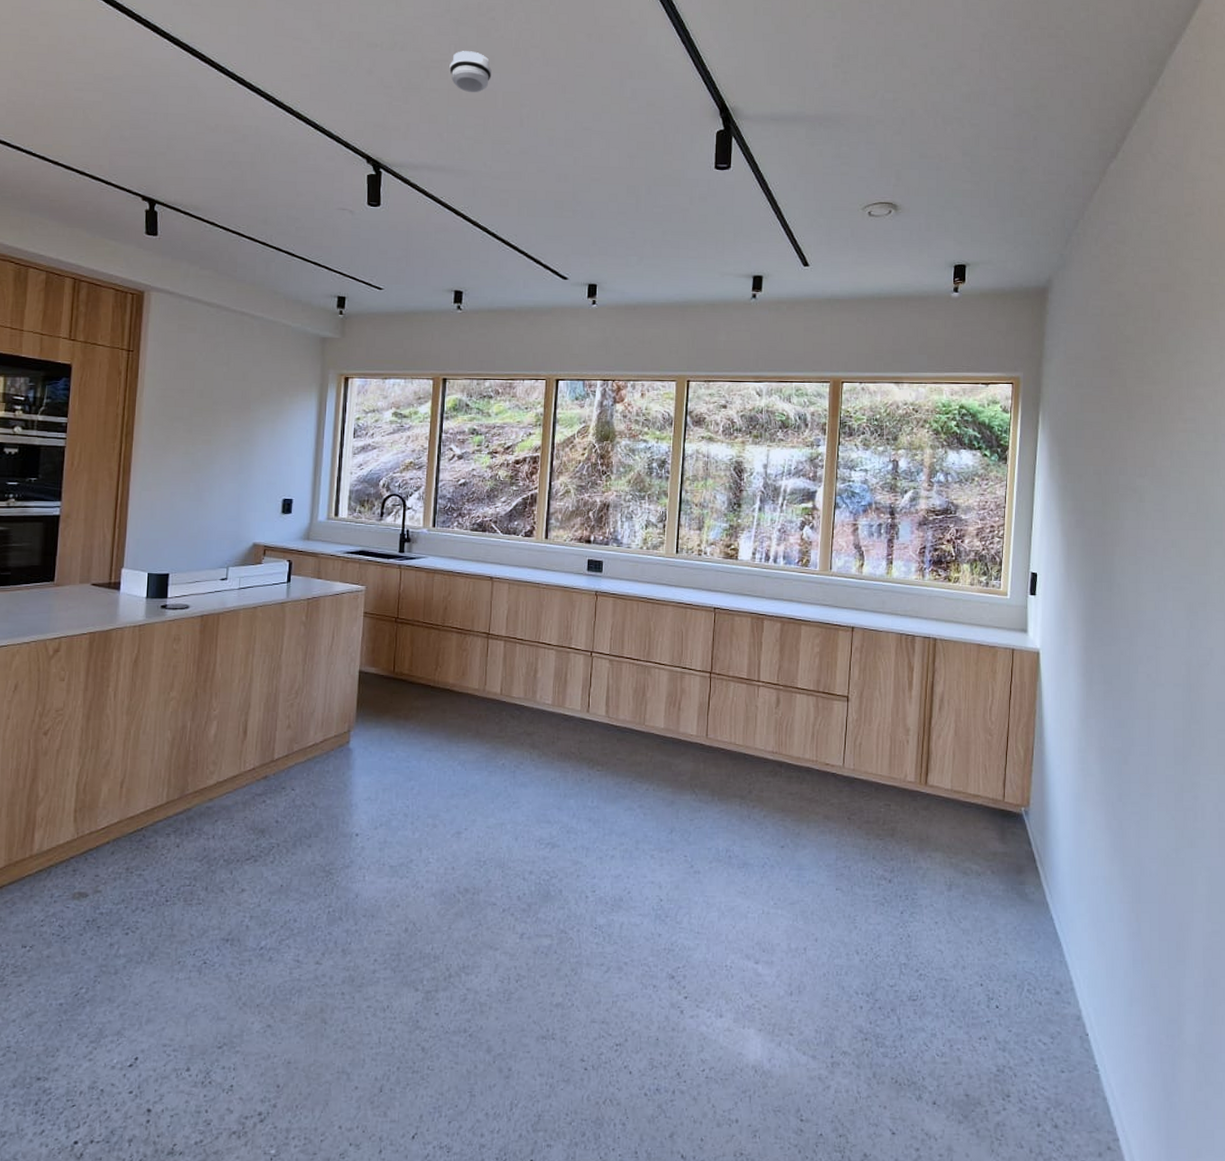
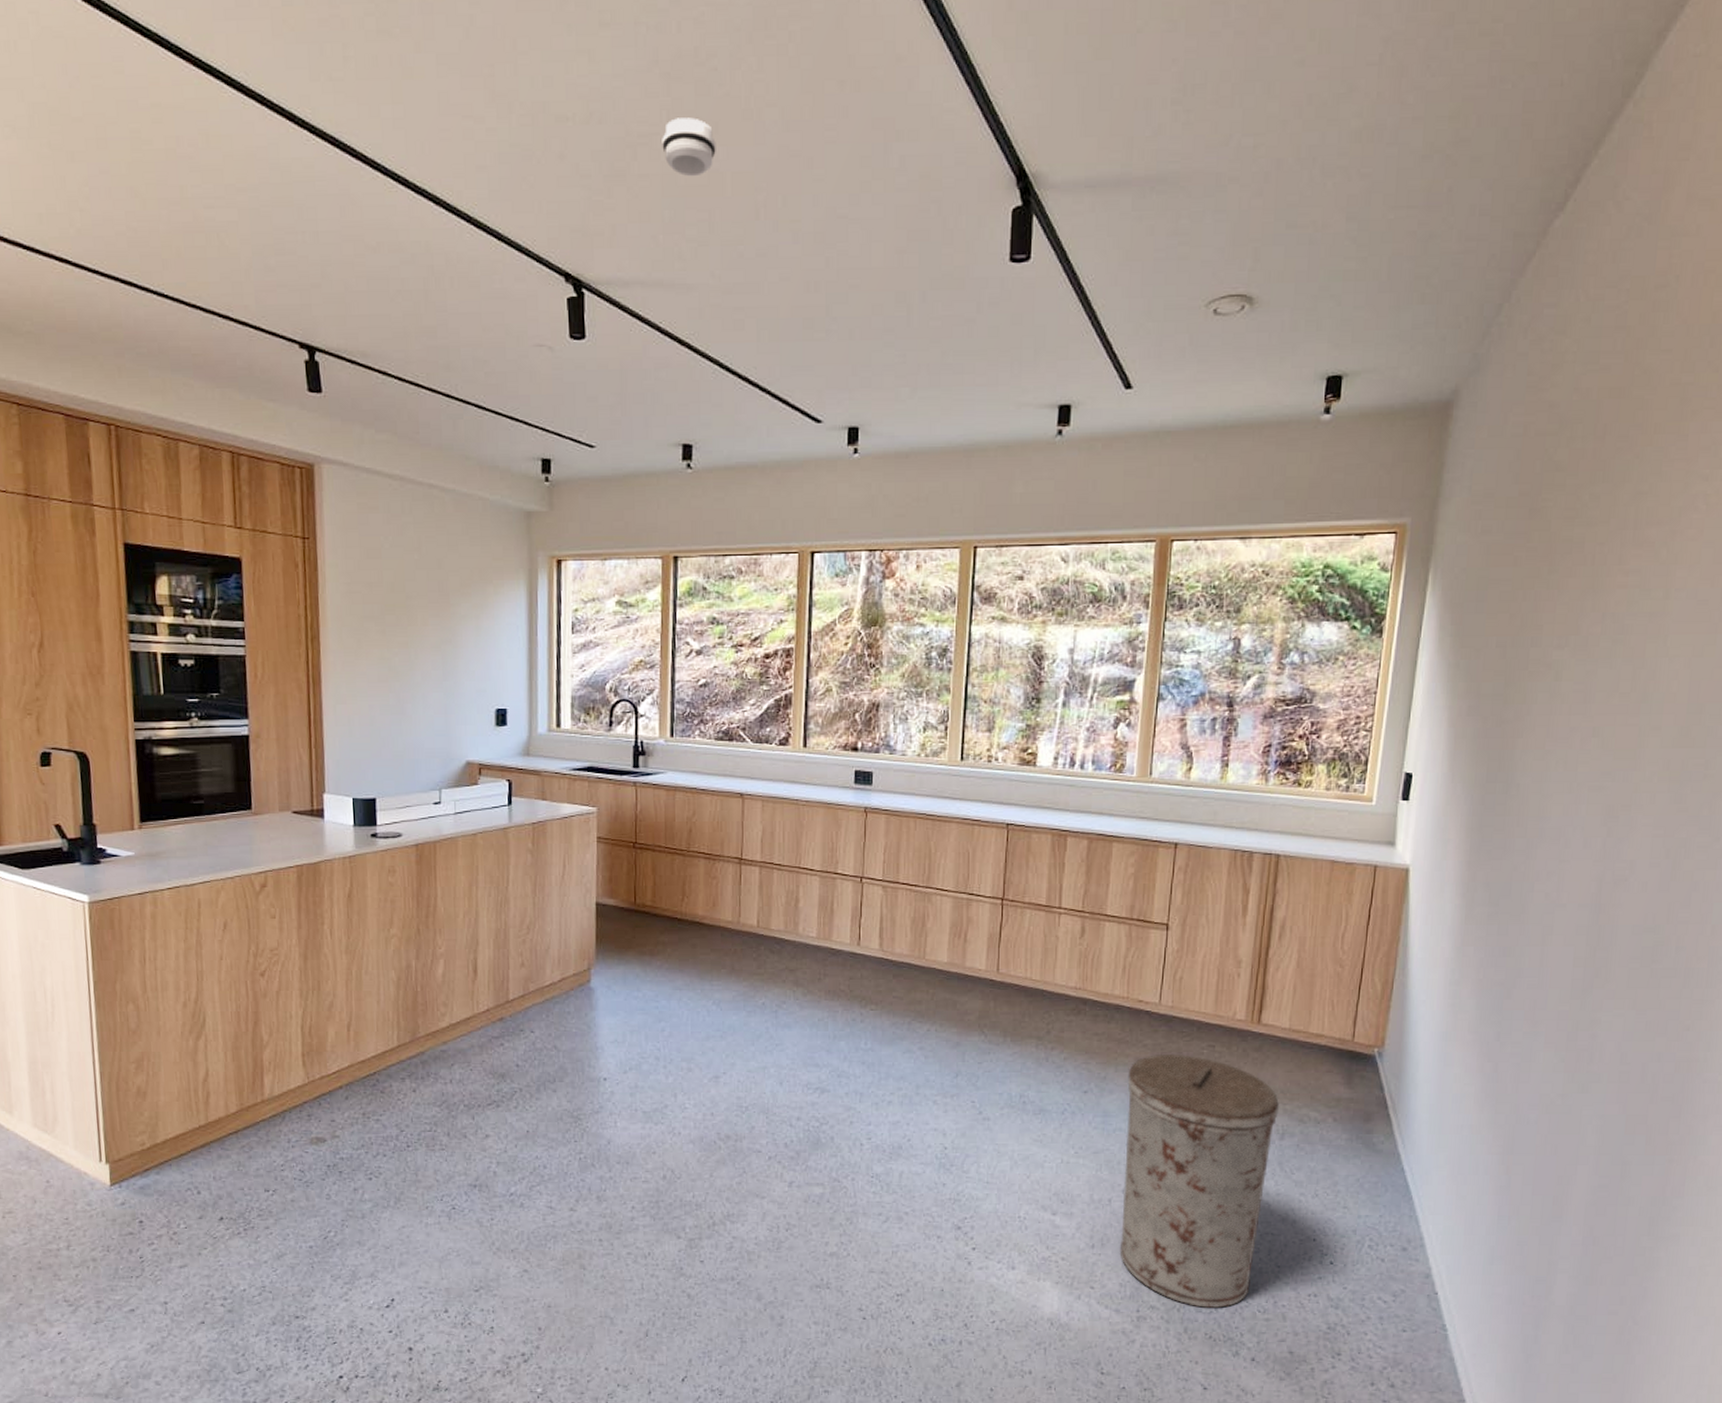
trash can: none [814,811,946,1052] -> present [1119,1053,1279,1308]

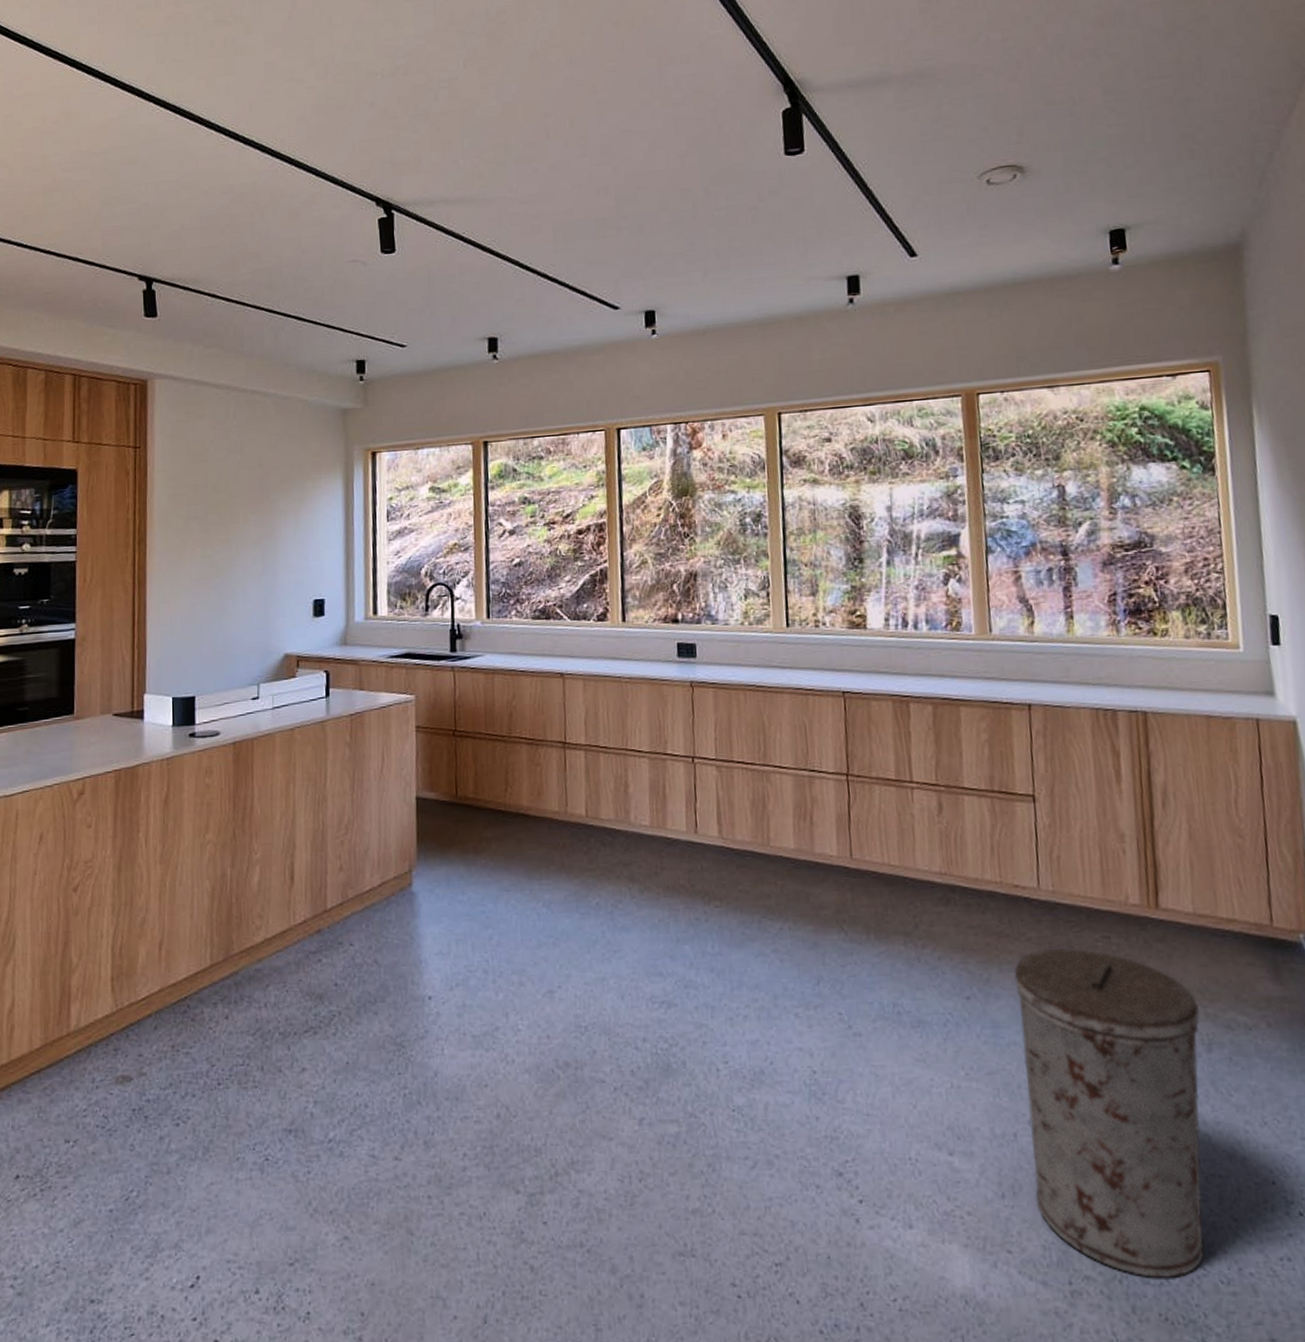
smoke detector: present [662,117,716,177] -> none [459,62,508,110]

